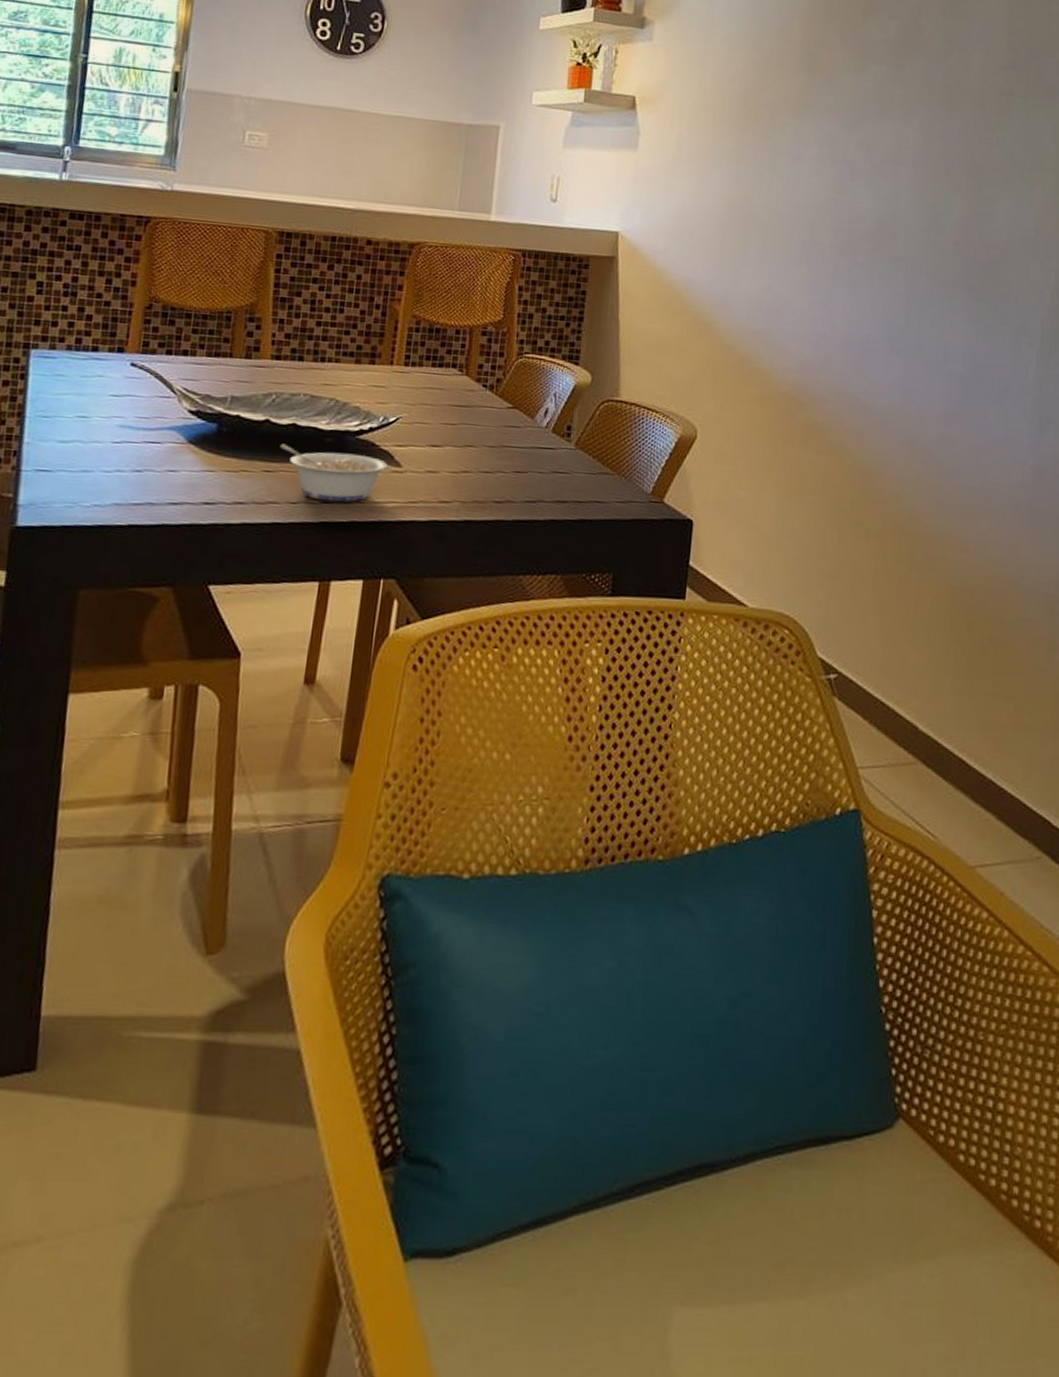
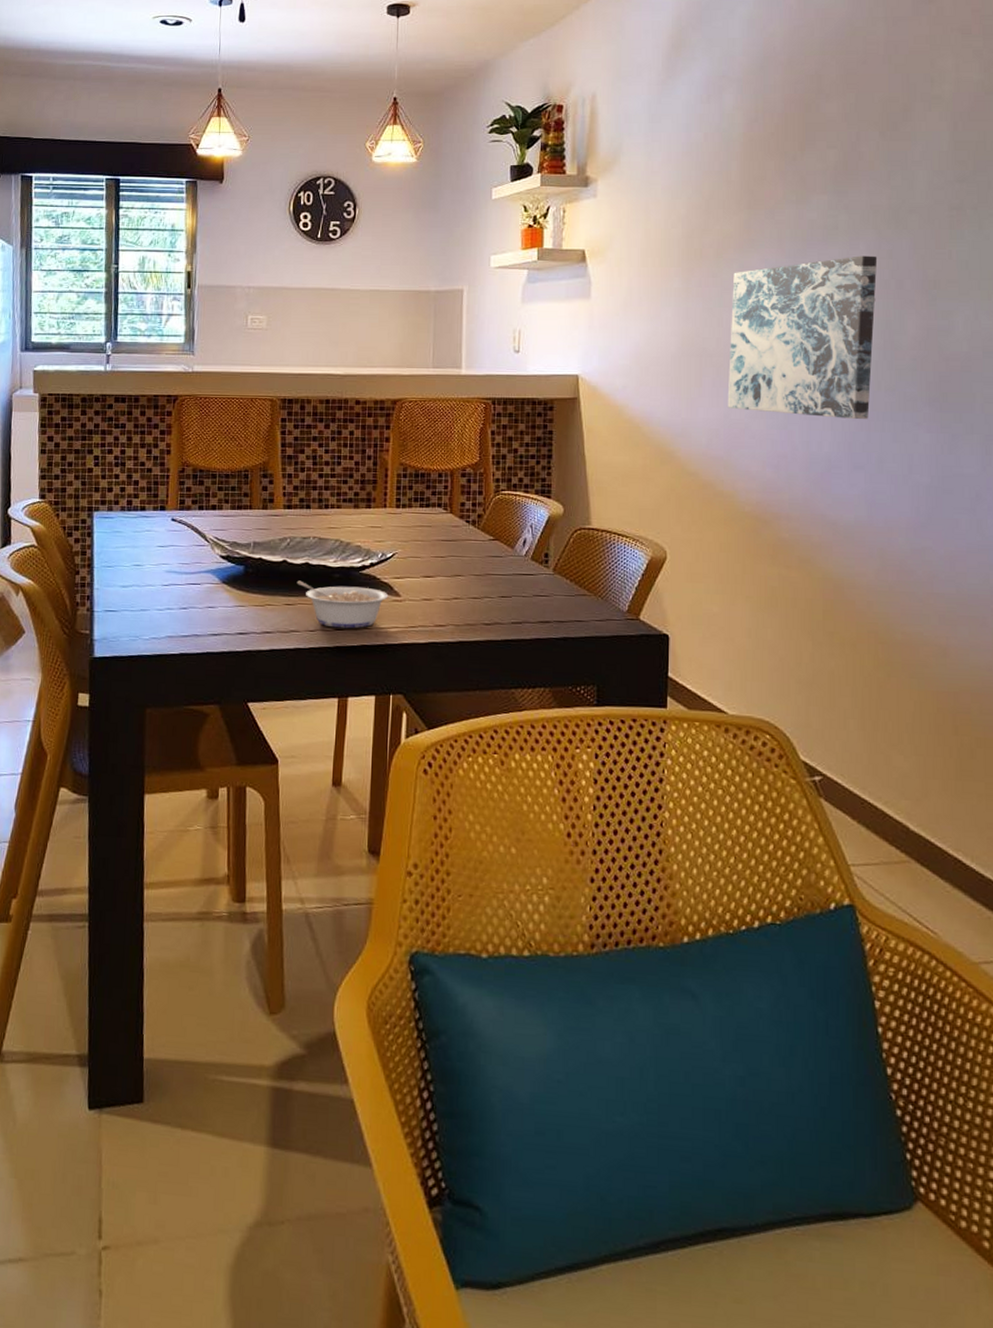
wall art: none [771,132,929,302] -> present [727,255,878,419]

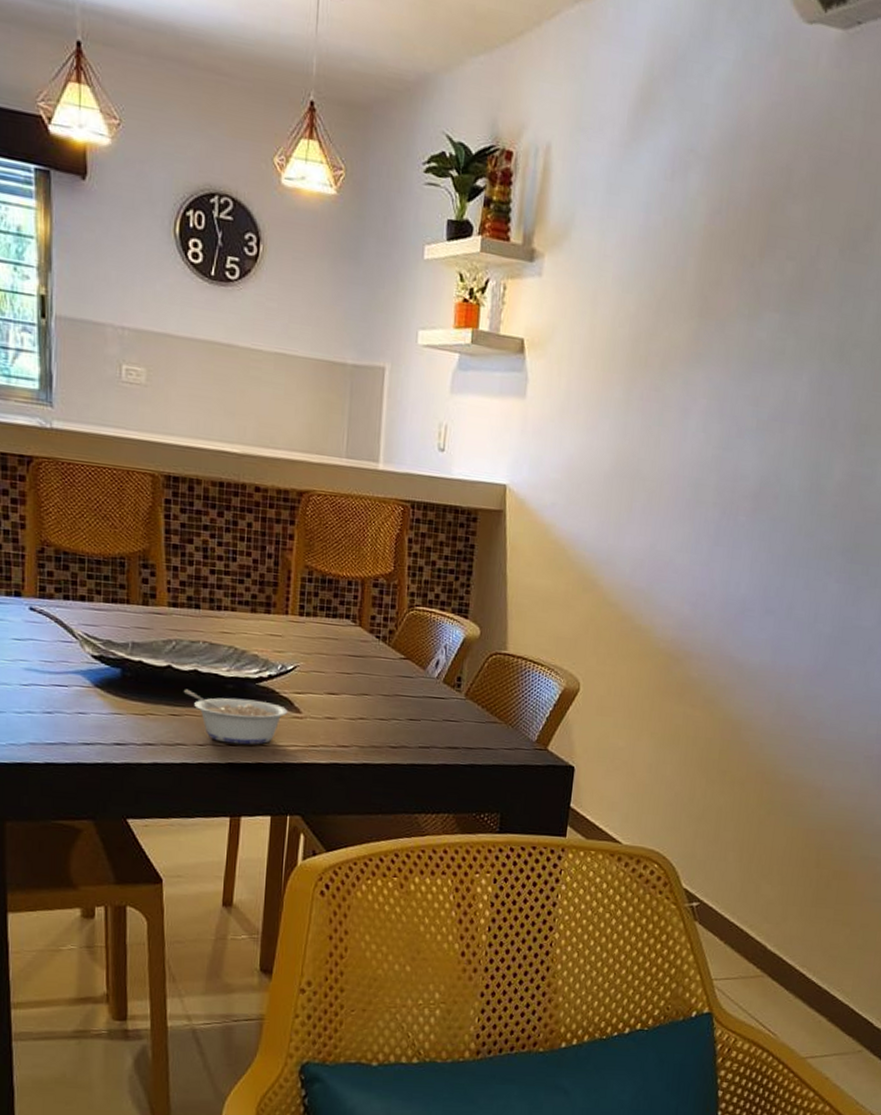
wall art: present [727,255,878,419] -> none [654,387,818,563]

